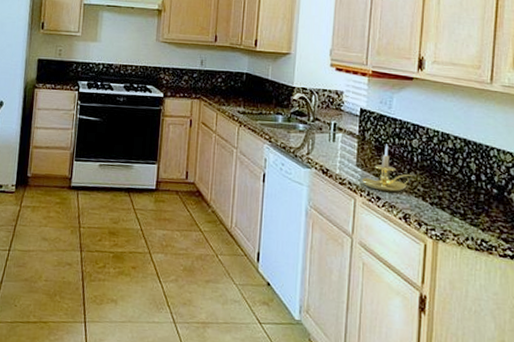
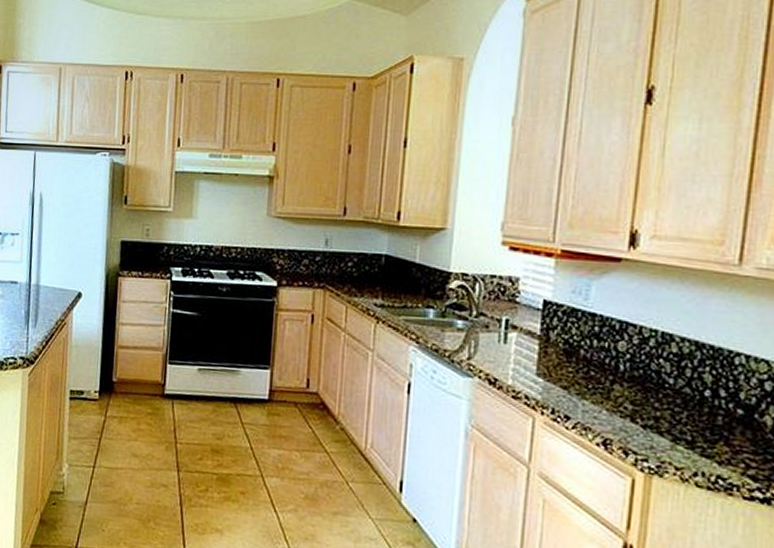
candle holder: present [362,144,413,192] -> none [544,346,617,410]

